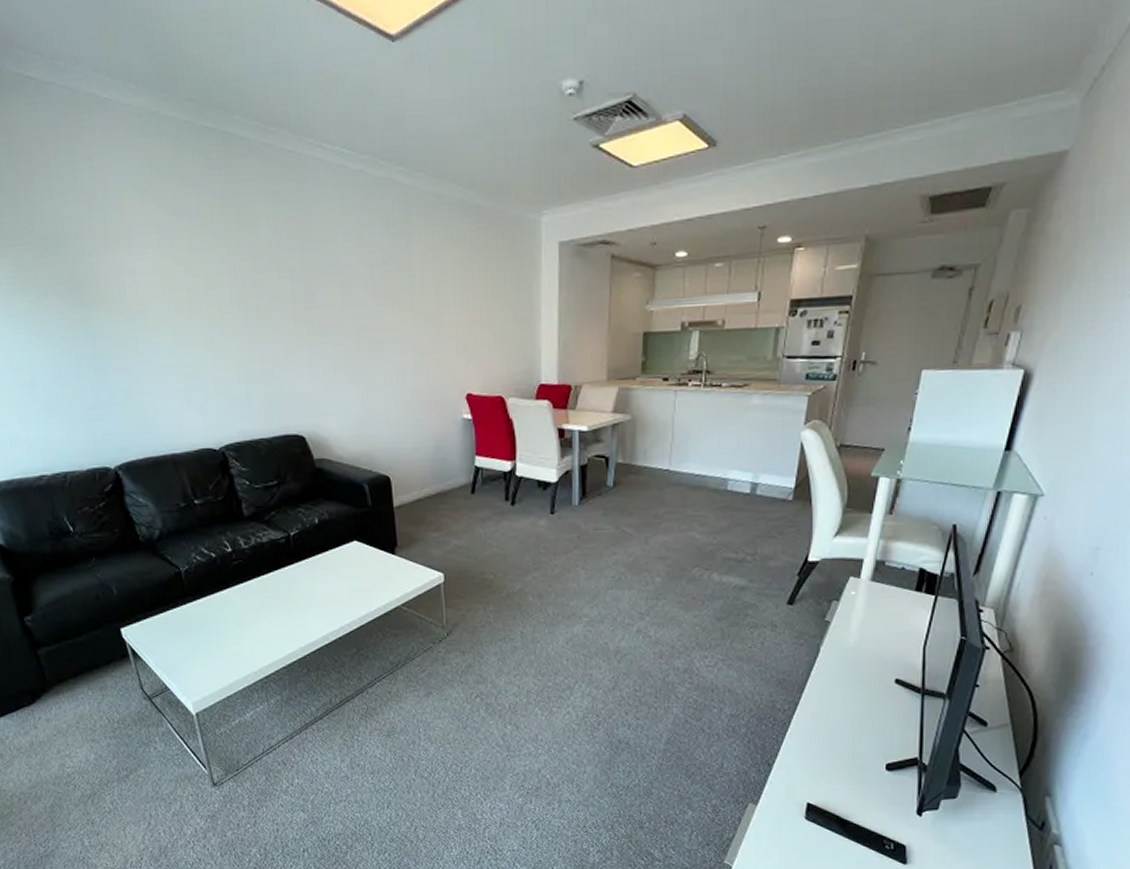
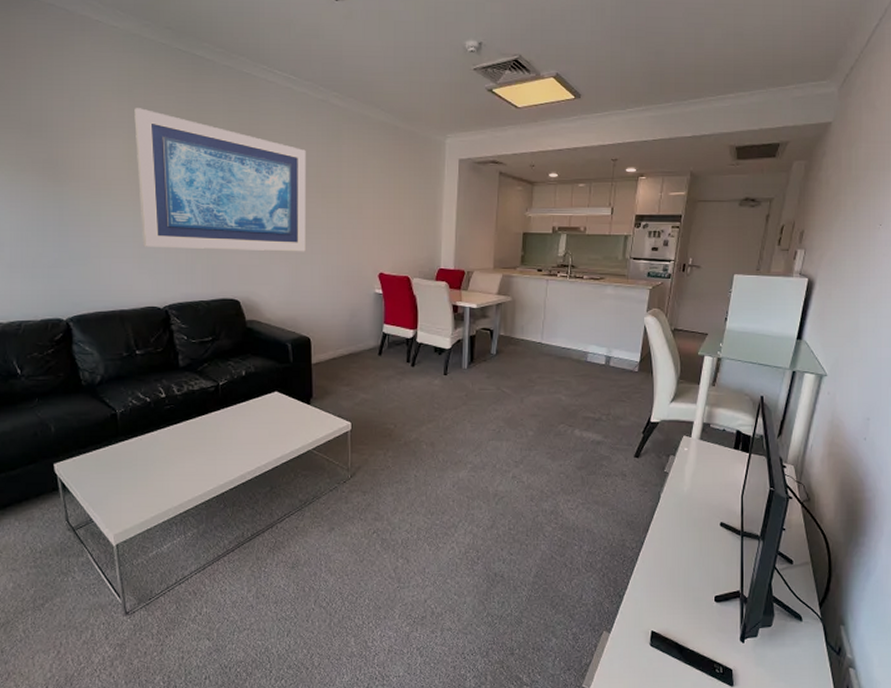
wall art: none [161,207,377,378] -> present [134,108,306,252]

